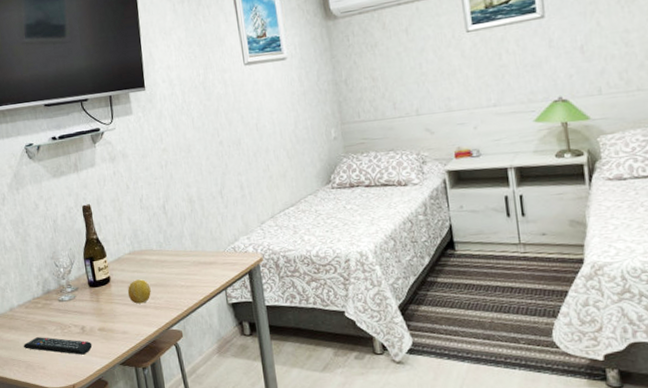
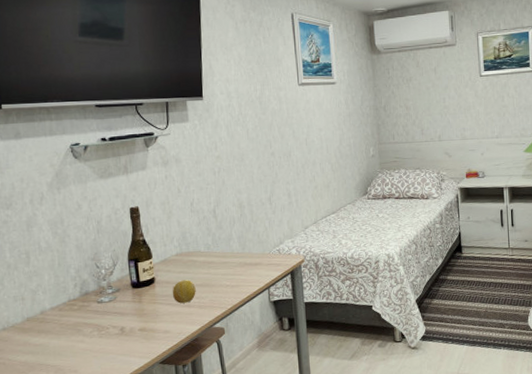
remote control: present [23,337,92,355] -> none [53,339,131,356]

